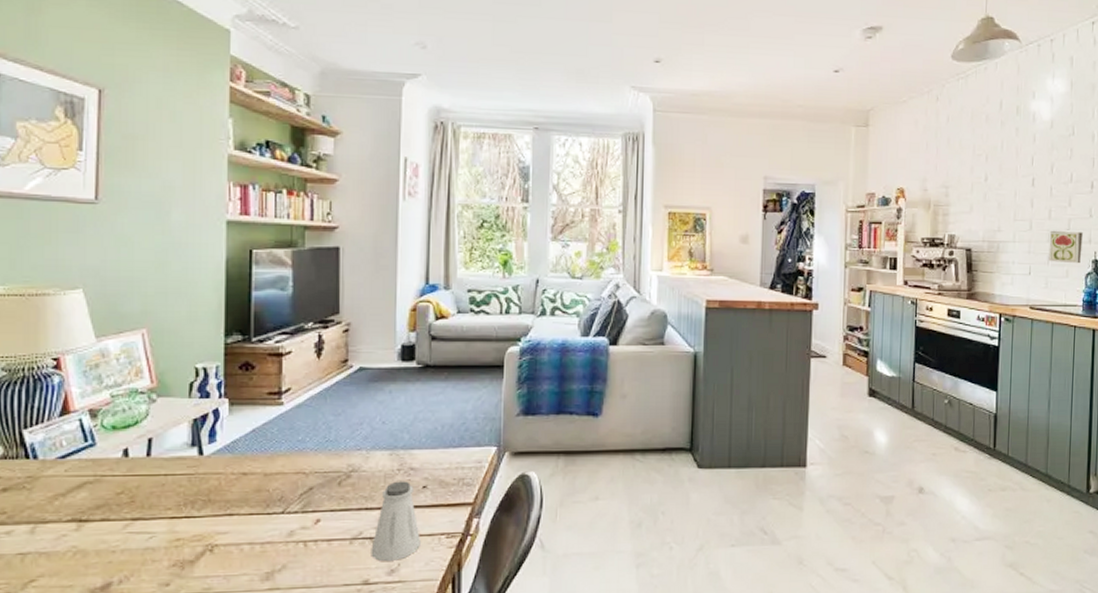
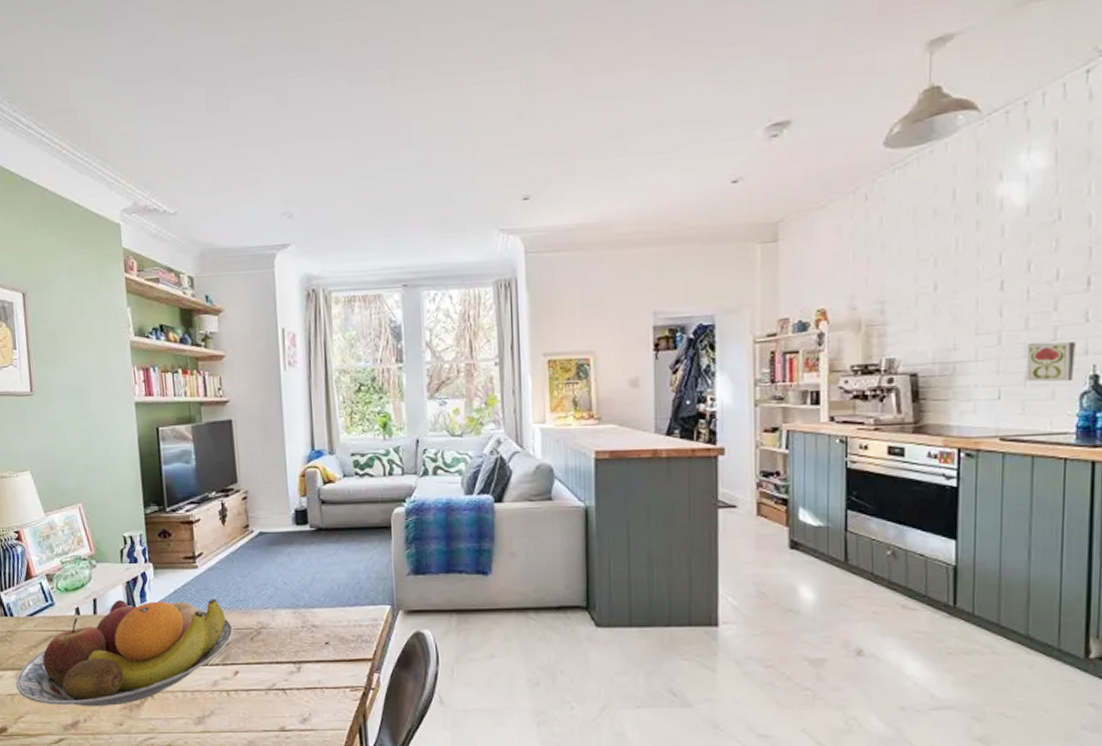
fruit bowl: none [29,439,318,566] -> present [15,599,233,707]
saltshaker: present [371,481,422,562] -> none [284,637,329,712]

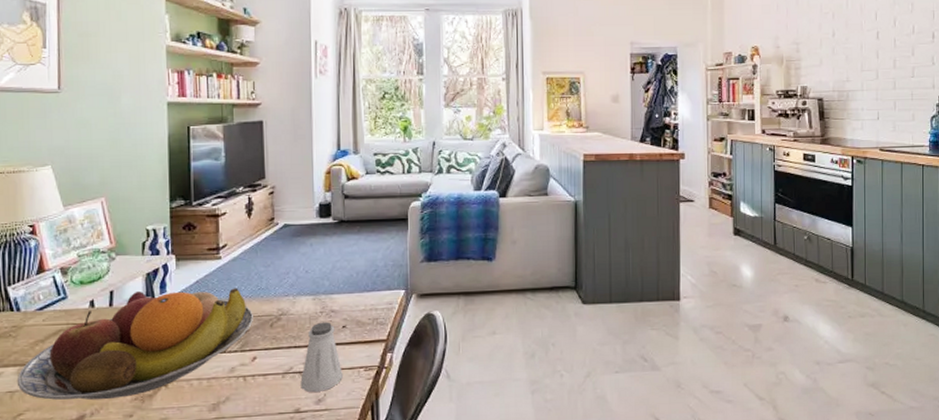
saltshaker: none [284,637,329,712] -> present [300,322,344,393]
decorative tile: present [1026,342,1076,382] -> none [895,78,927,108]

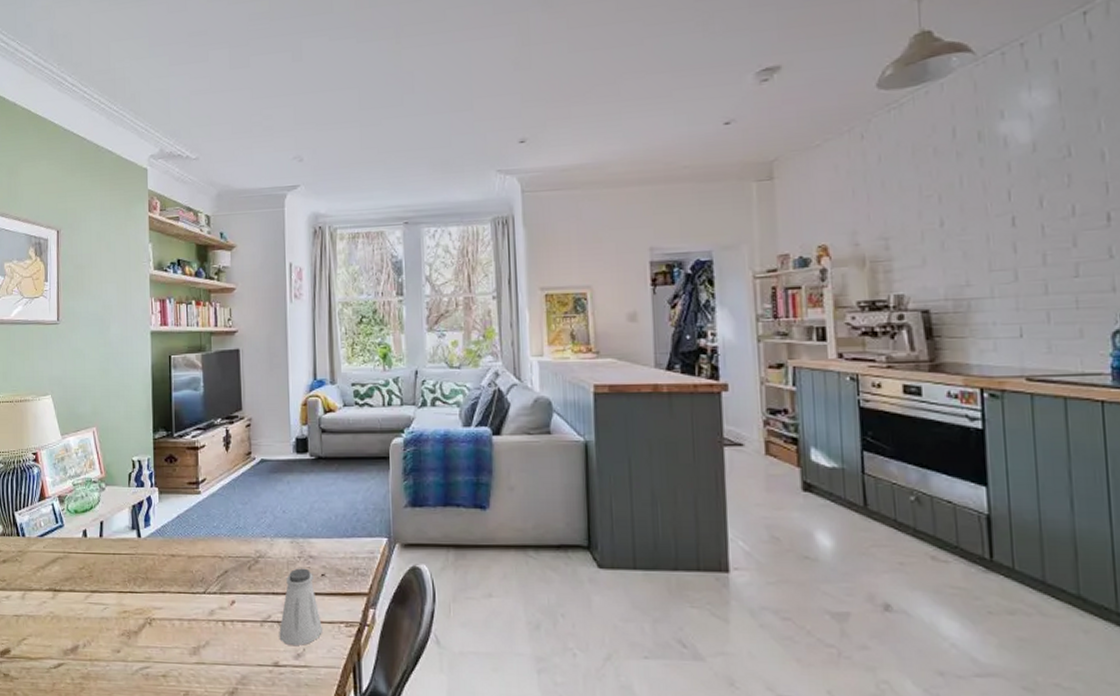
fruit bowl: present [16,288,253,400] -> none [21,522,232,632]

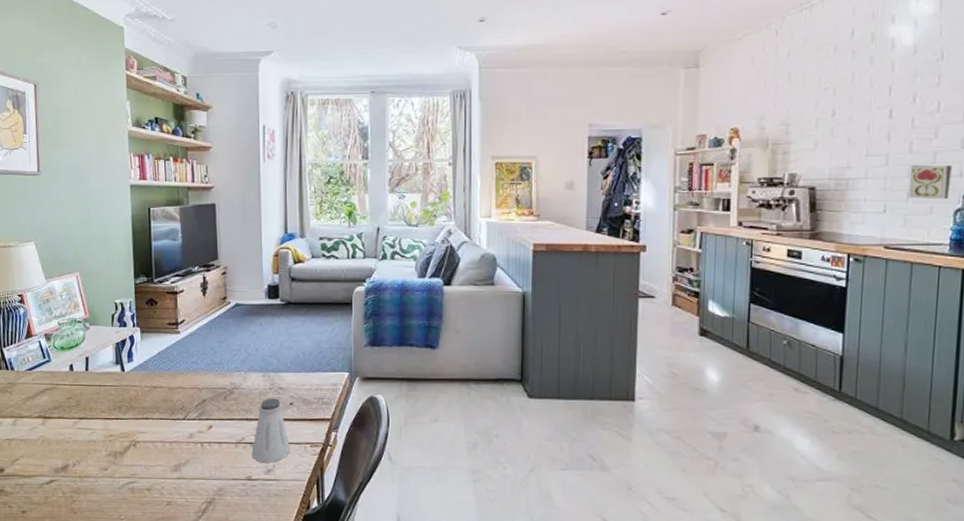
decorative tile: none [1046,278,1103,320] -> present [908,164,952,200]

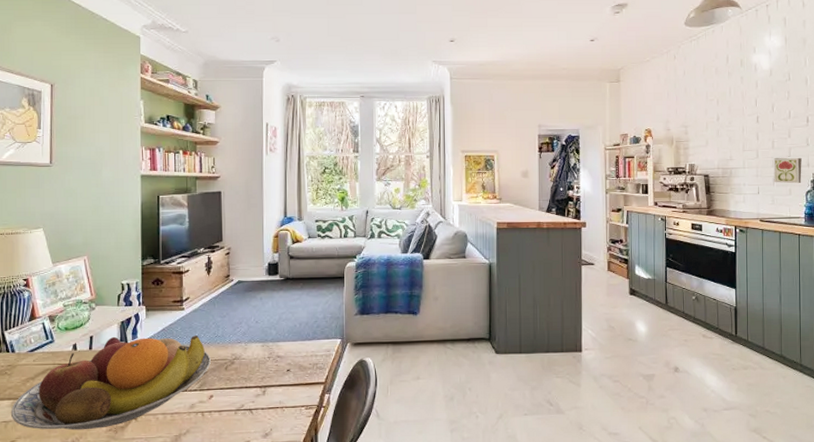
fruit bowl: none [13,358,209,453] -> present [10,335,211,430]
saltshaker: present [251,398,291,464] -> none [250,366,288,428]

